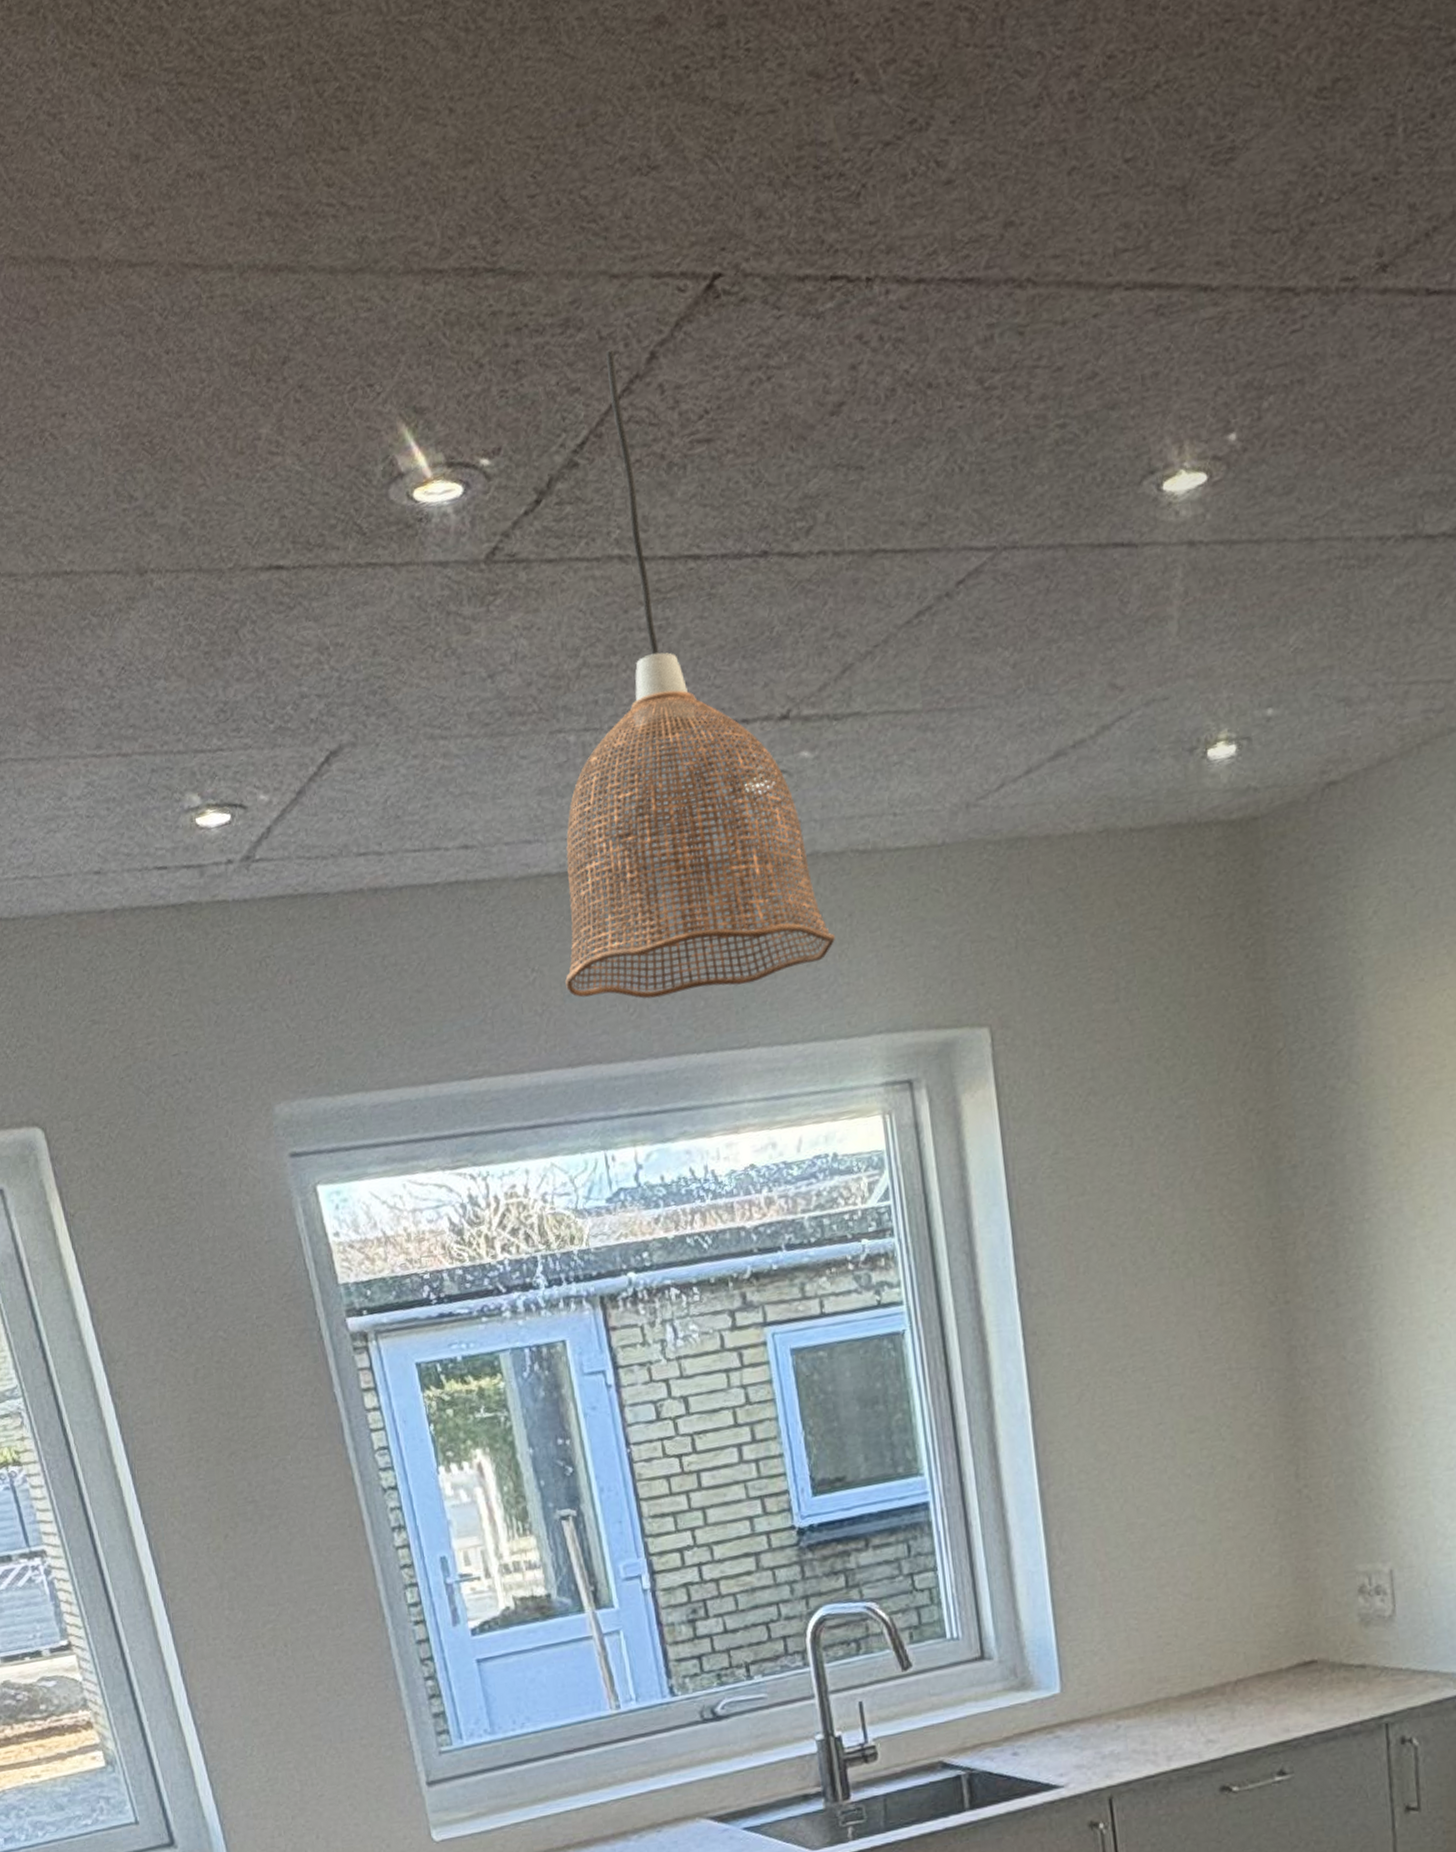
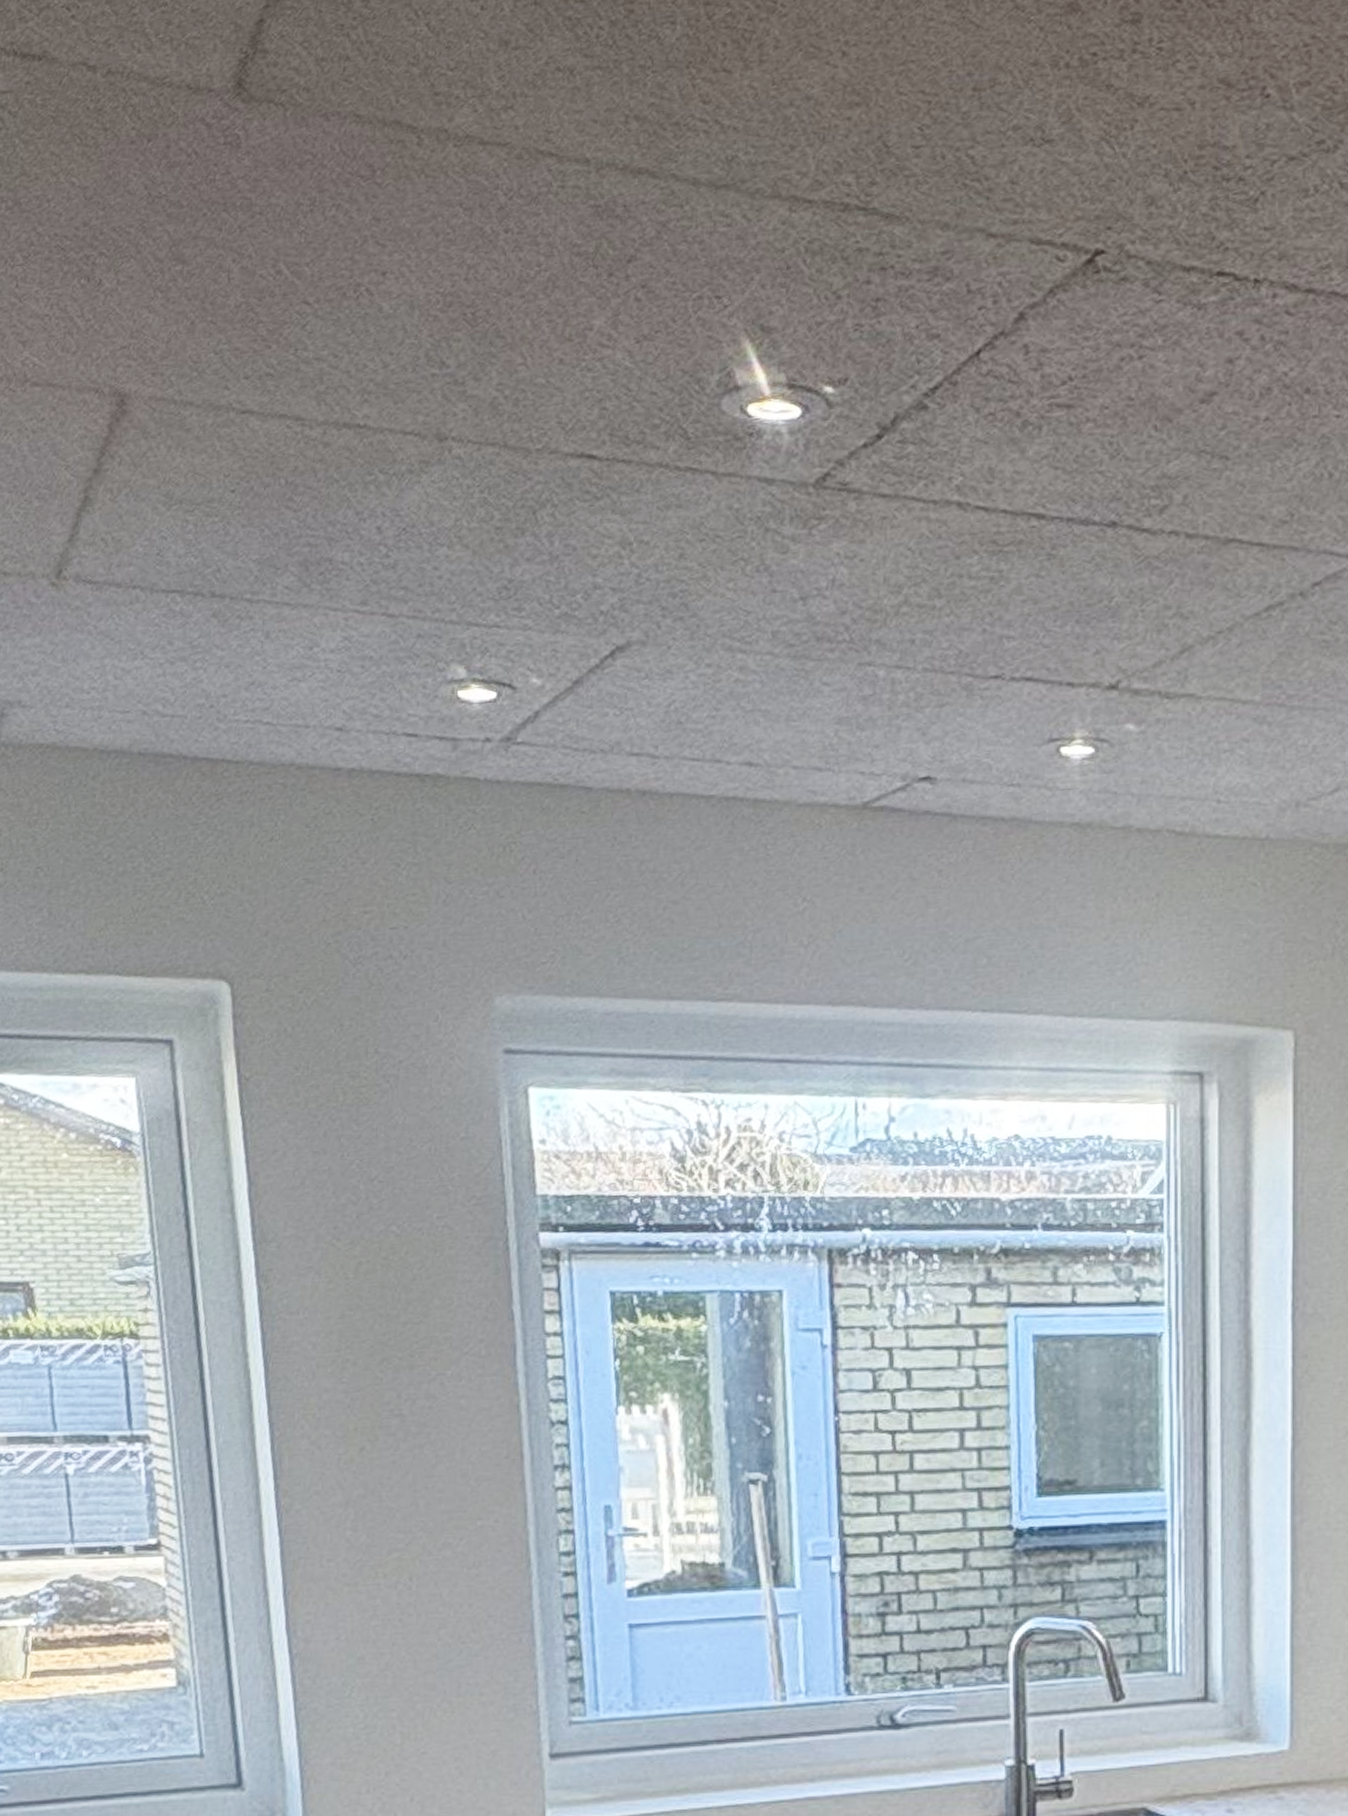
pendant lamp: present [565,349,836,999] -> none [838,304,1140,948]

